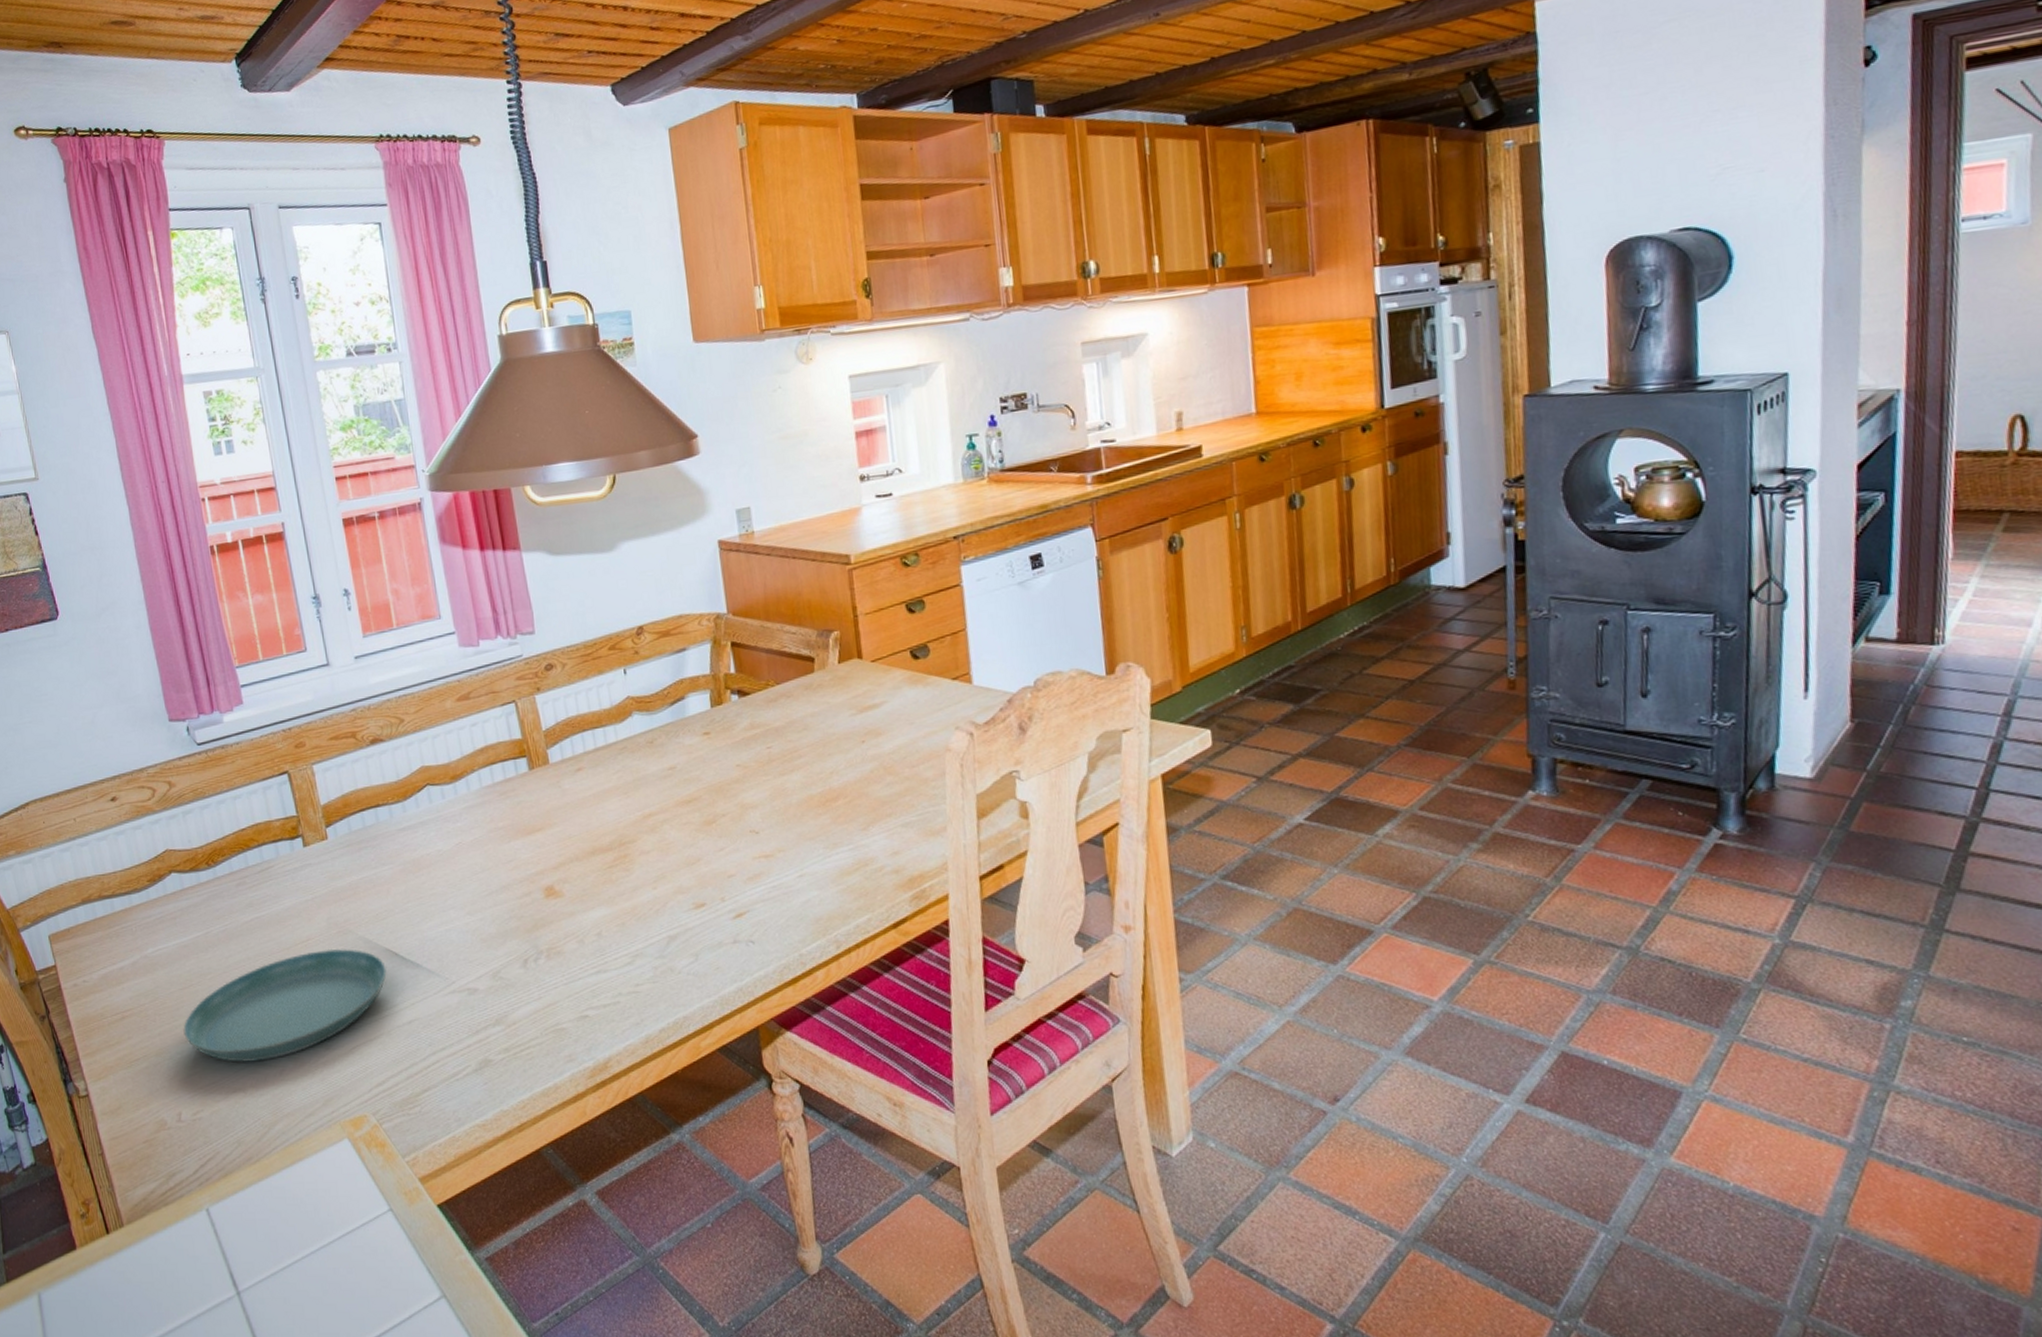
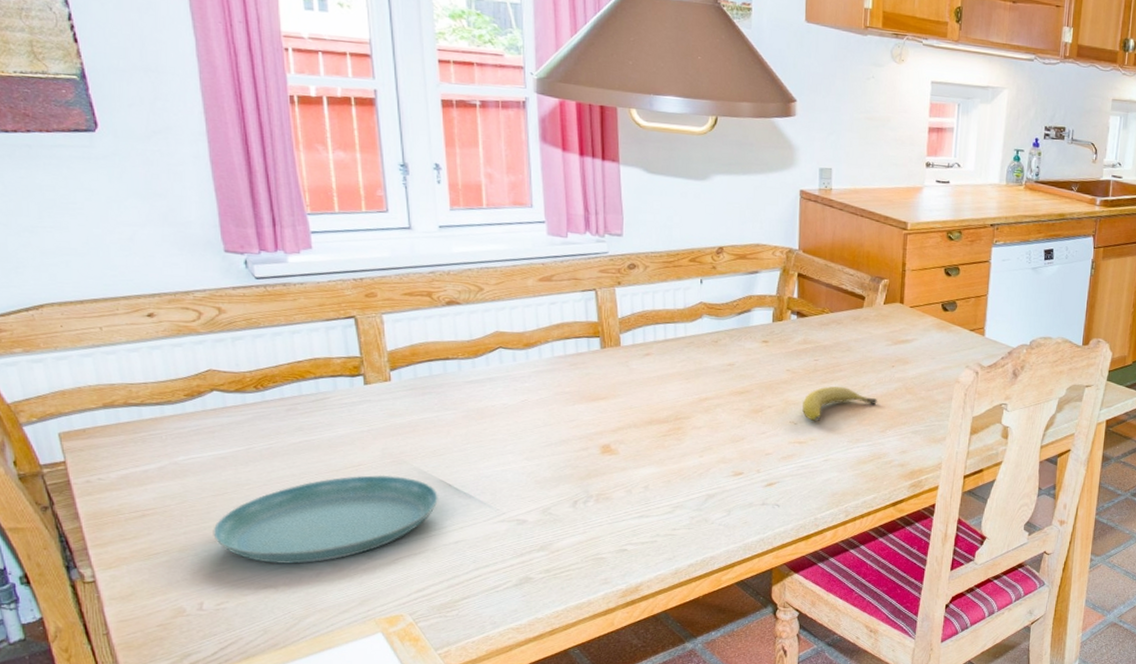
fruit: none [761,776,851,826] -> present [802,386,877,421]

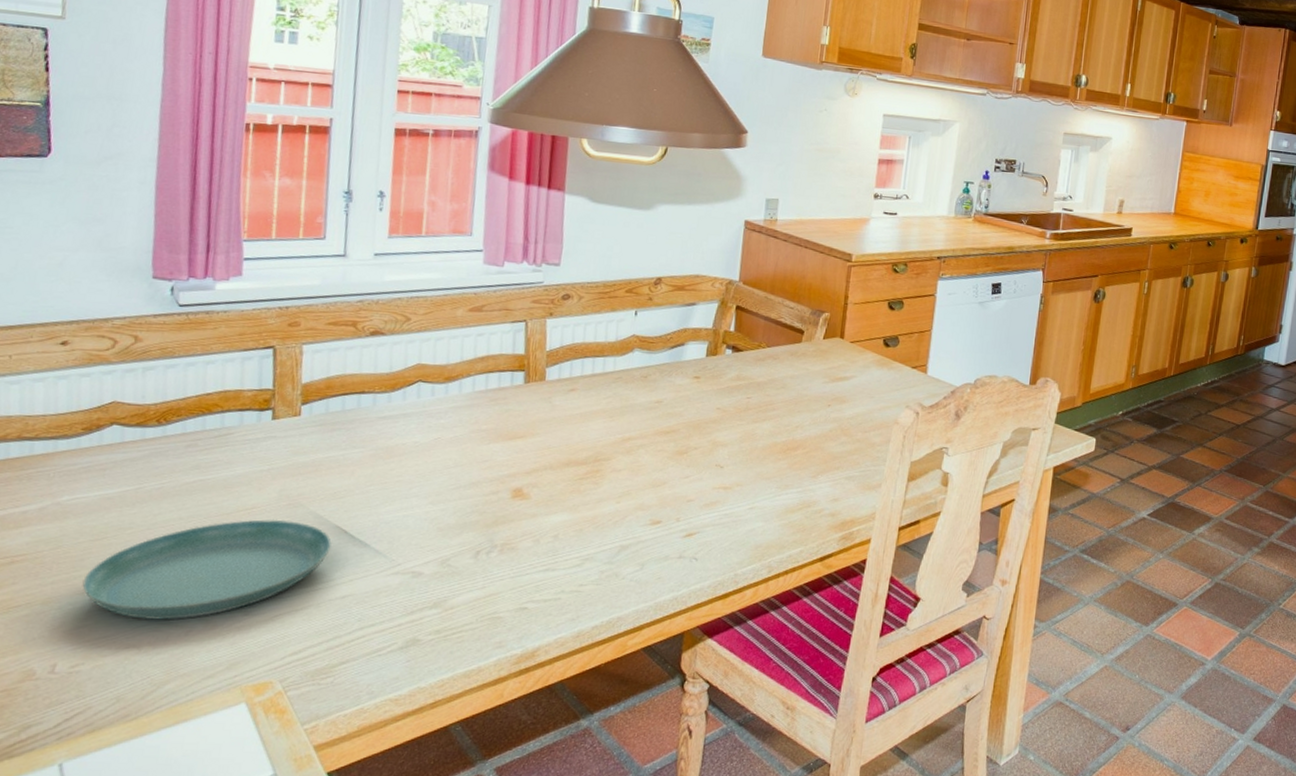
fruit: present [802,386,877,421] -> none [730,426,810,464]

